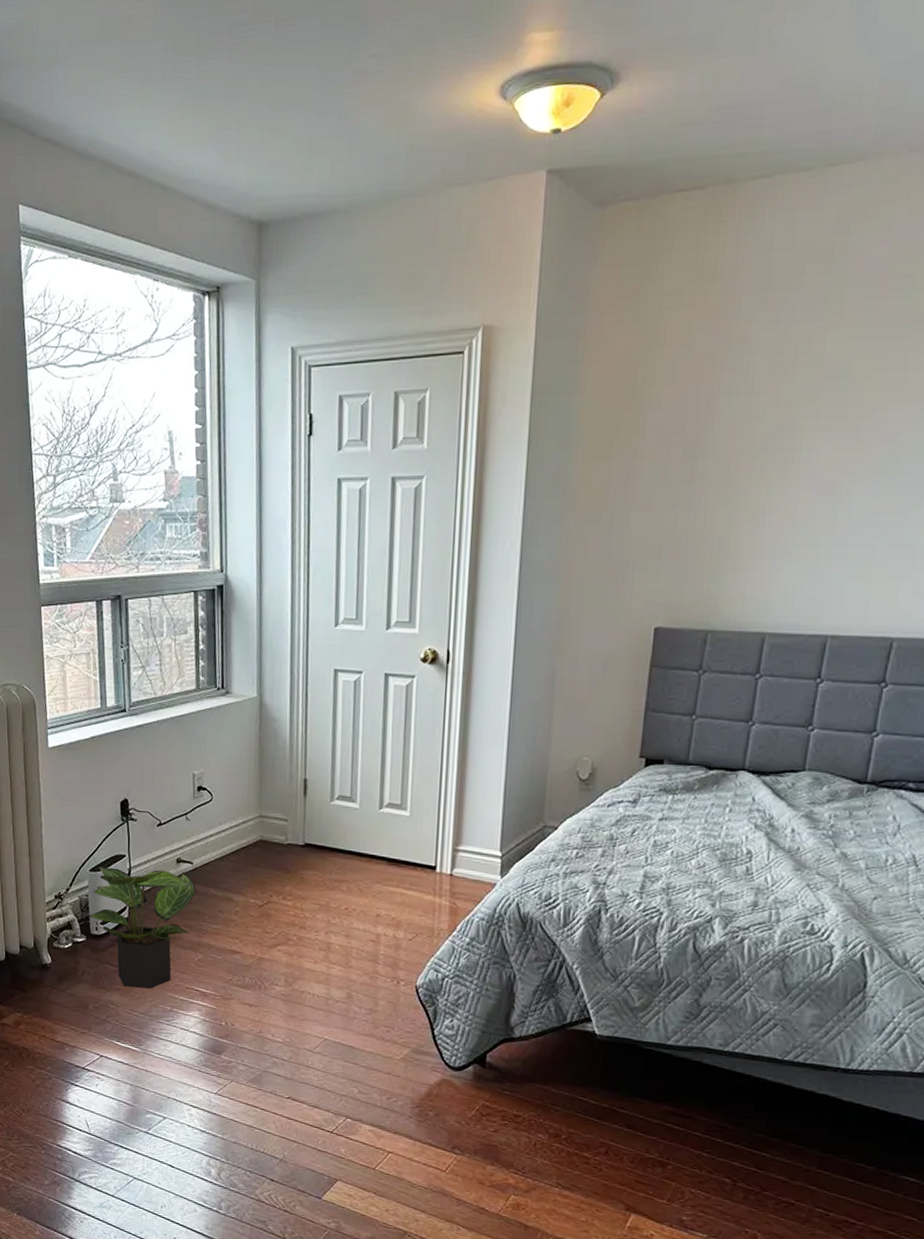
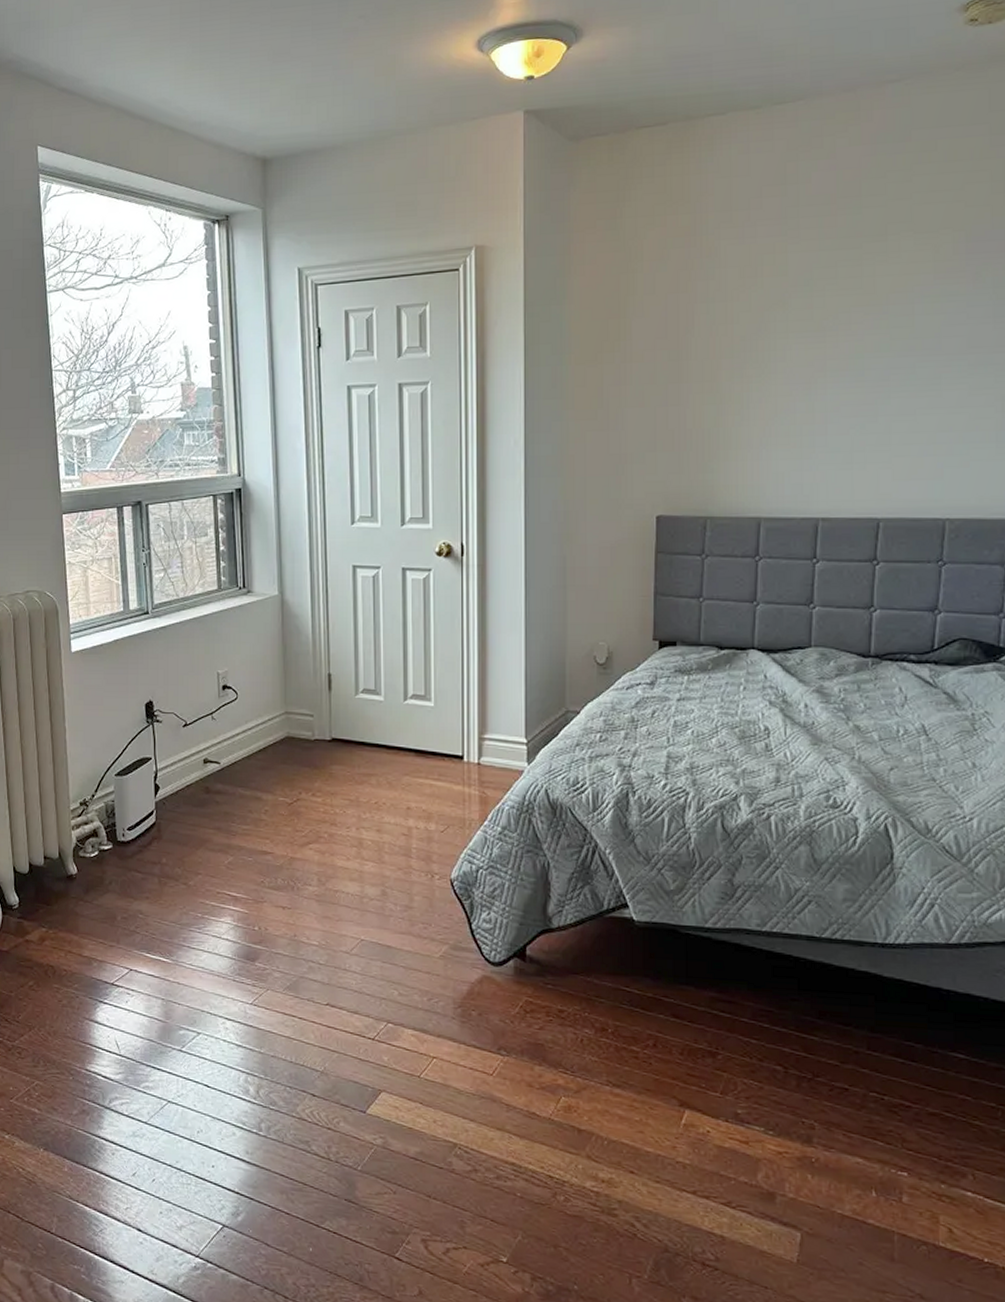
potted plant: present [88,865,196,989] -> none [114,769,224,896]

